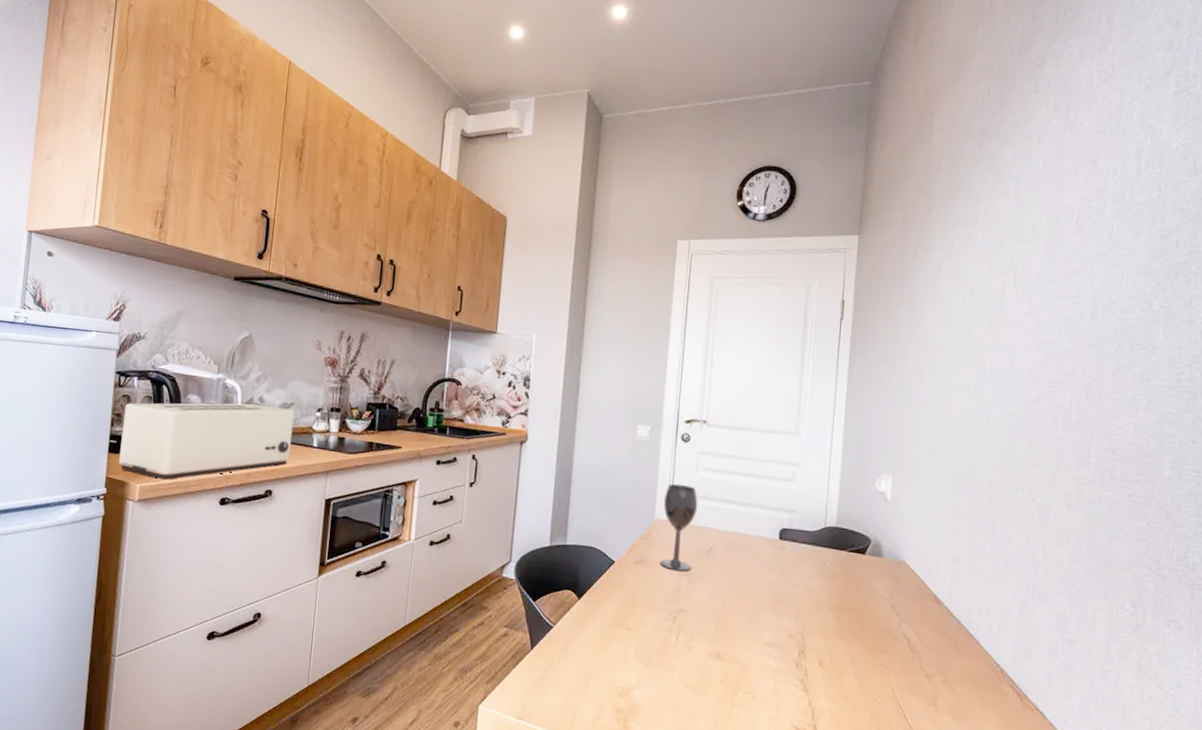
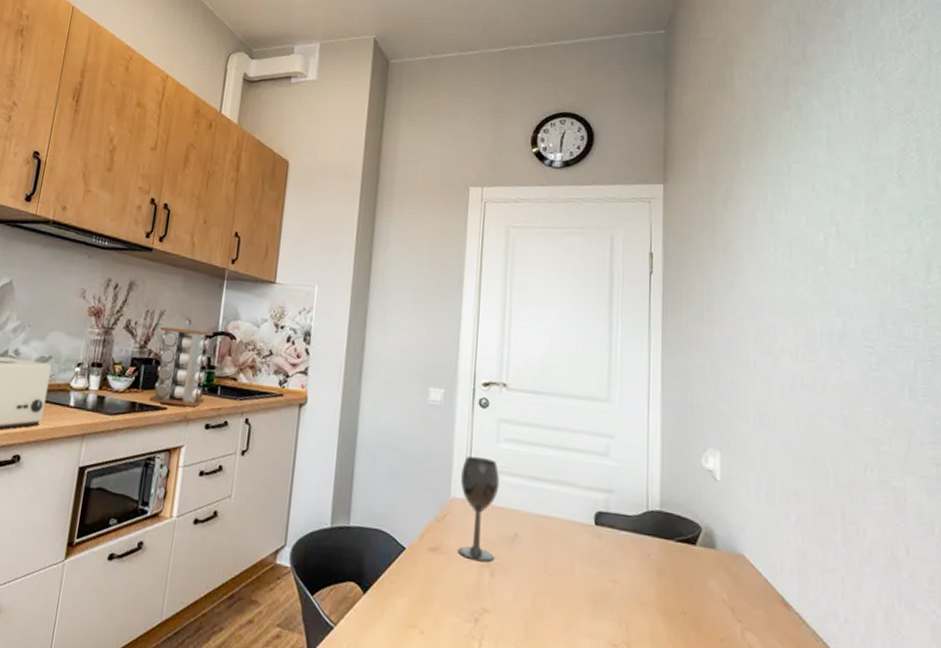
spice rack: none [385,365,441,446] -> present [149,317,214,407]

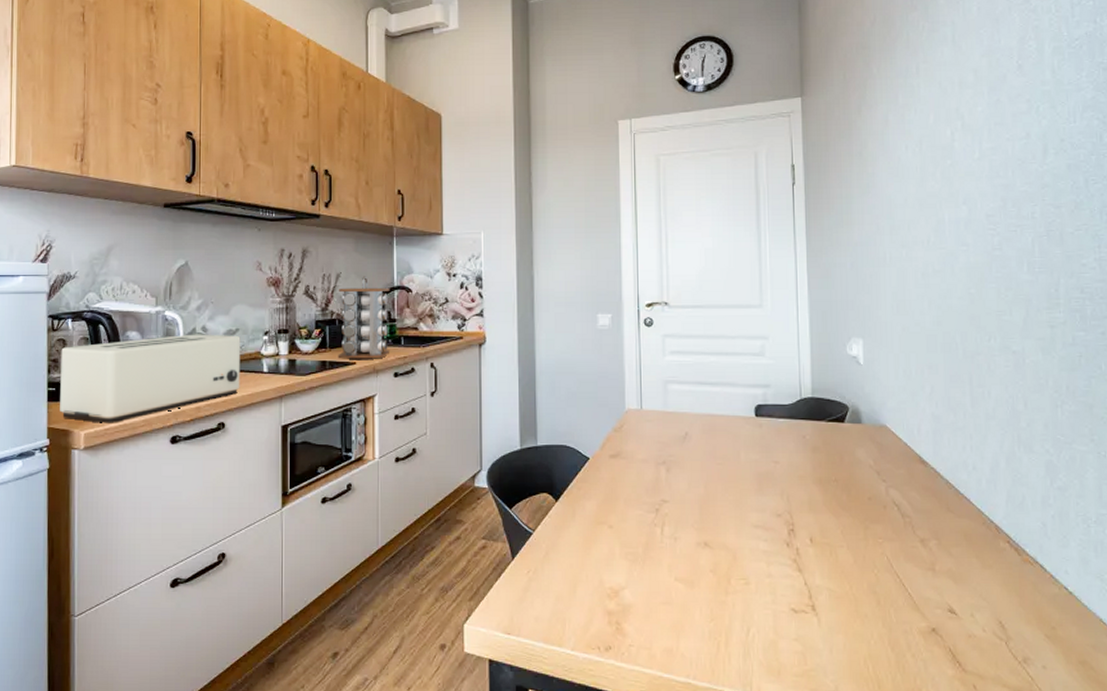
wine glass: present [458,456,500,562] -> none [632,371,669,461]

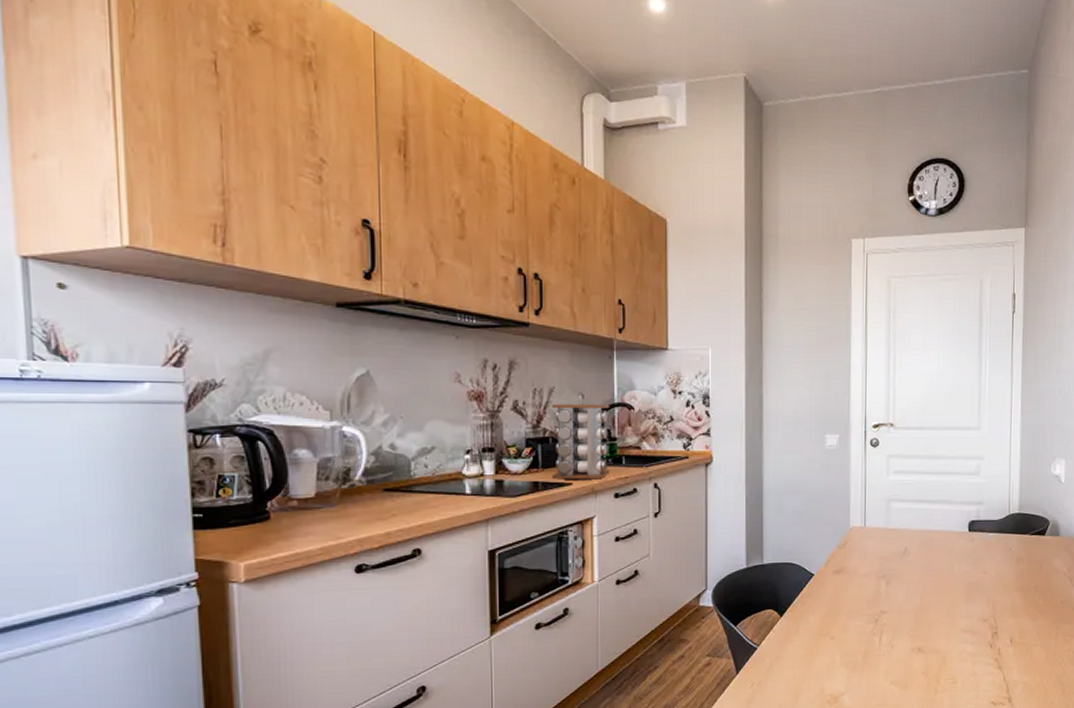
toaster: present [60,334,241,425] -> none [208,452,439,554]

